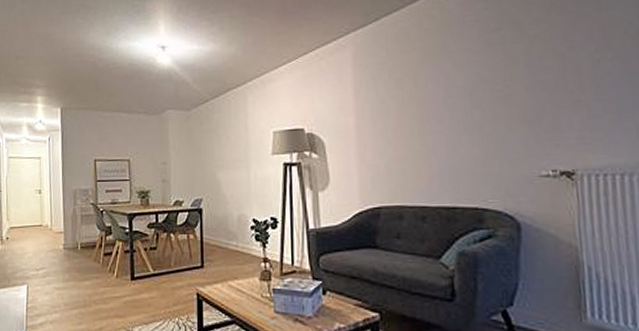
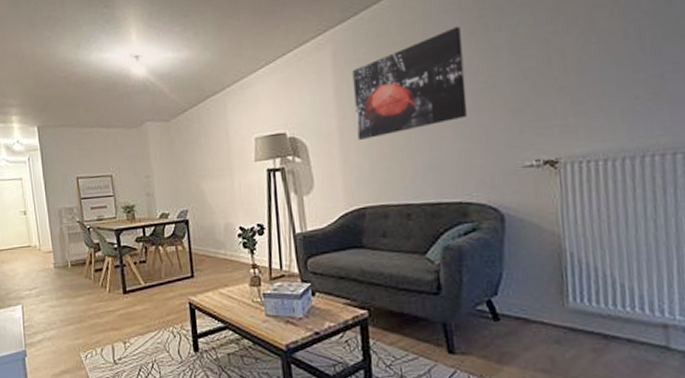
wall art: none [372,37,484,140] -> present [352,27,468,140]

